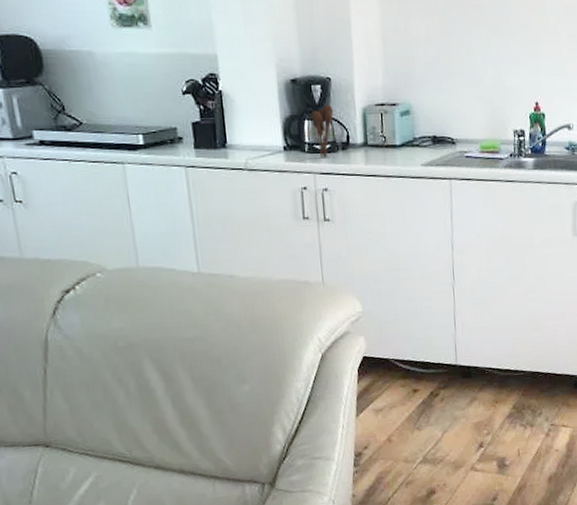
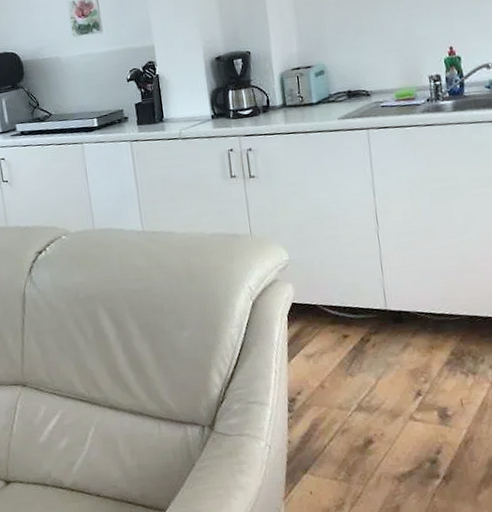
utensil holder: present [311,104,334,157] -> none [234,74,254,121]

